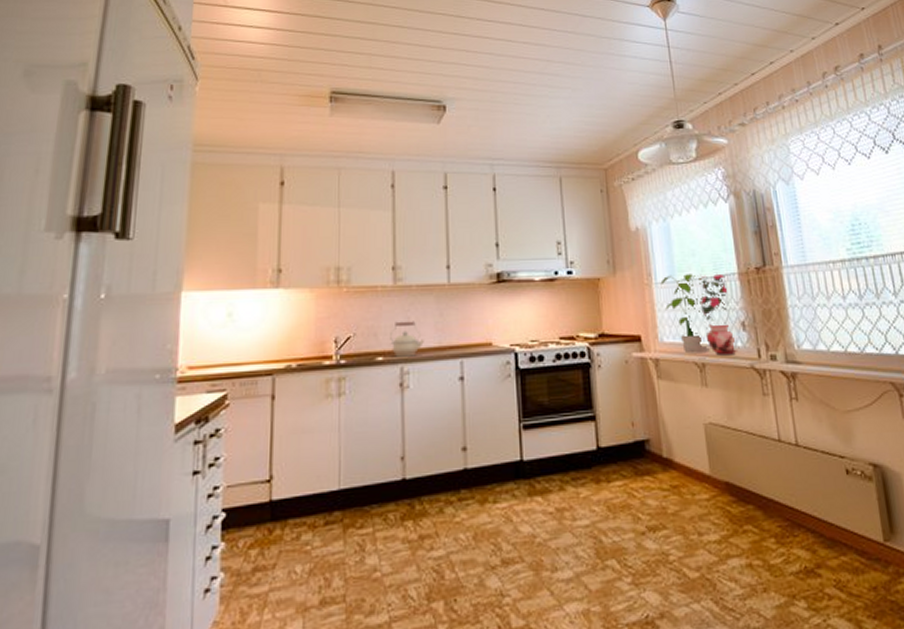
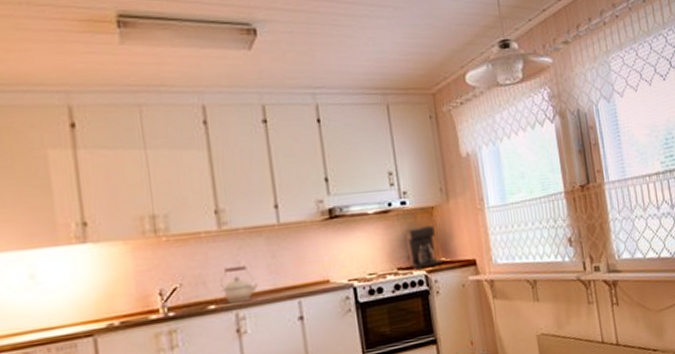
coffee maker: none [569,296,606,340] -> present [404,224,443,269]
potted plant: present [660,274,715,354] -> none [492,196,544,273]
potted flower: present [699,273,740,357] -> none [528,193,567,273]

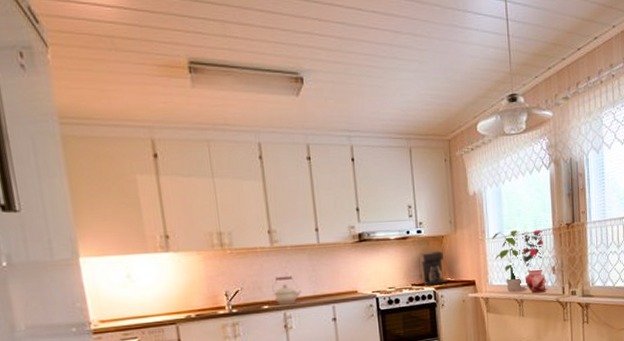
potted plant: none [492,196,544,273] -> present [492,230,532,293]
potted flower: none [528,193,567,273] -> present [522,229,550,294]

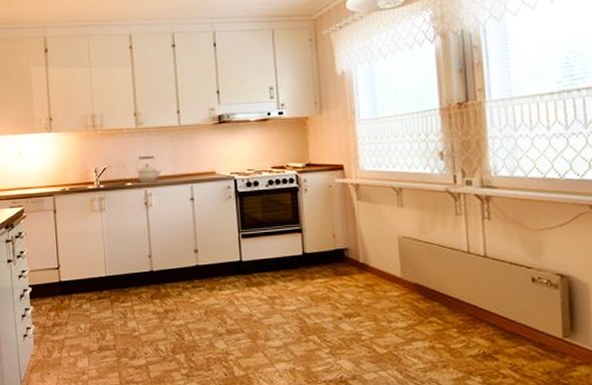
coffee maker: present [419,250,448,286] -> none [280,132,312,169]
potted plant: present [492,230,532,293] -> none [363,111,413,180]
potted flower: present [522,229,550,294] -> none [400,109,436,183]

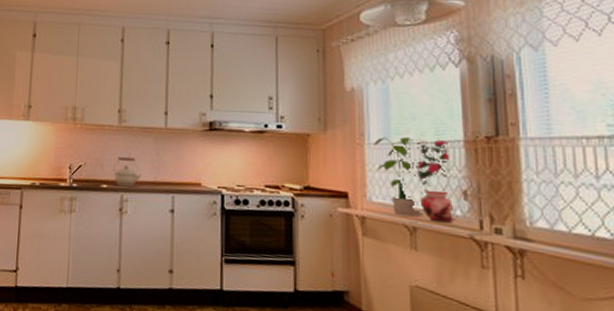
potted plant: none [363,111,413,180] -> present [374,136,431,218]
potted flower: none [400,109,436,183] -> present [417,138,458,225]

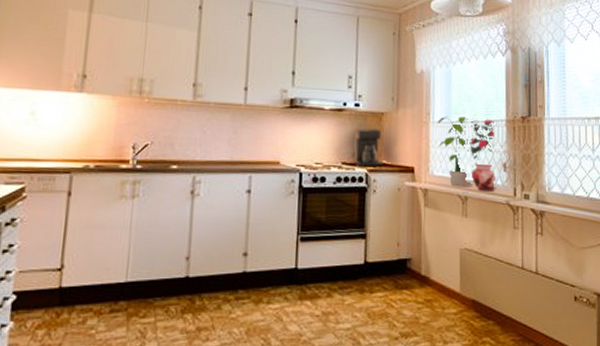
kettle: present [113,156,142,187] -> none [185,134,217,168]
coffee maker: none [277,150,312,191] -> present [353,127,384,167]

